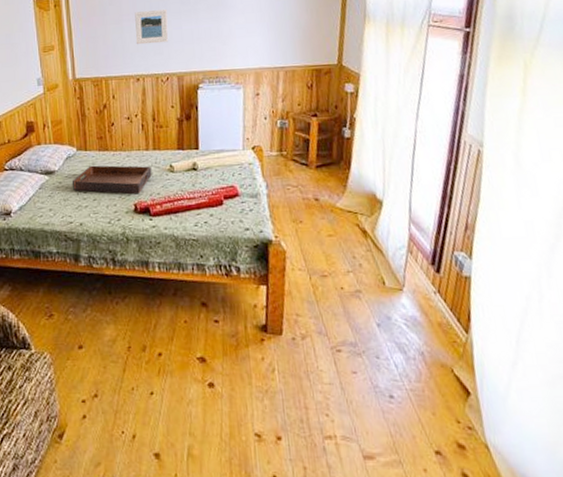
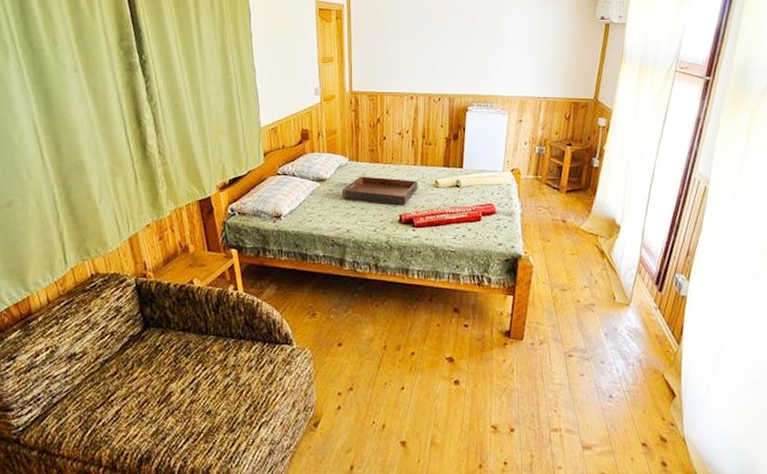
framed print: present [135,10,169,45] -> none [412,32,444,65]

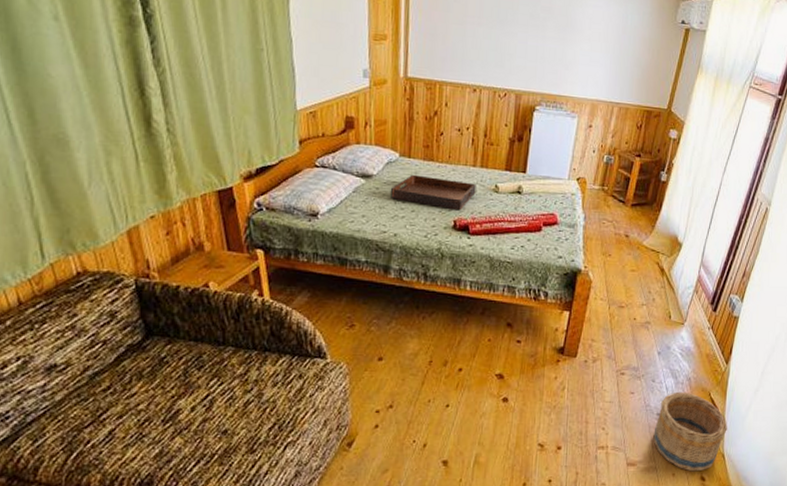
basket: none [607,374,686,456] -> present [653,393,727,472]

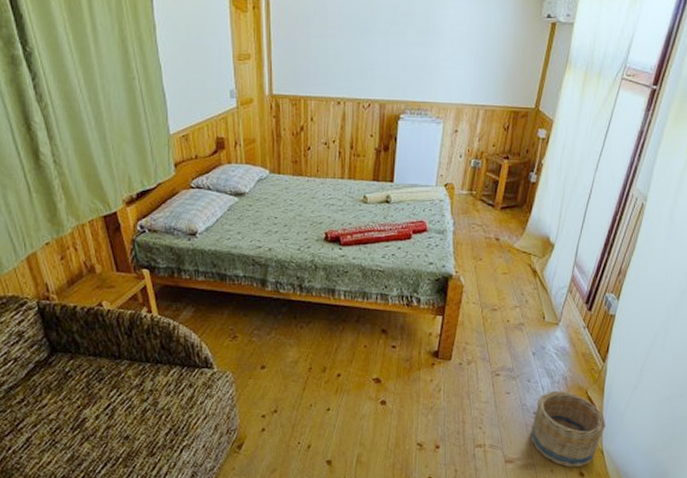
serving tray: present [390,174,476,211] -> none [262,190,345,223]

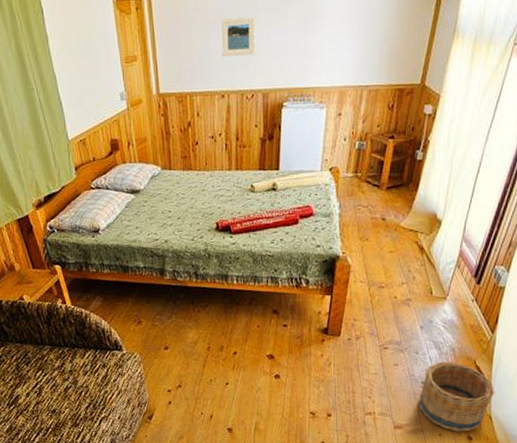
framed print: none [339,27,375,66] -> present [221,17,256,57]

